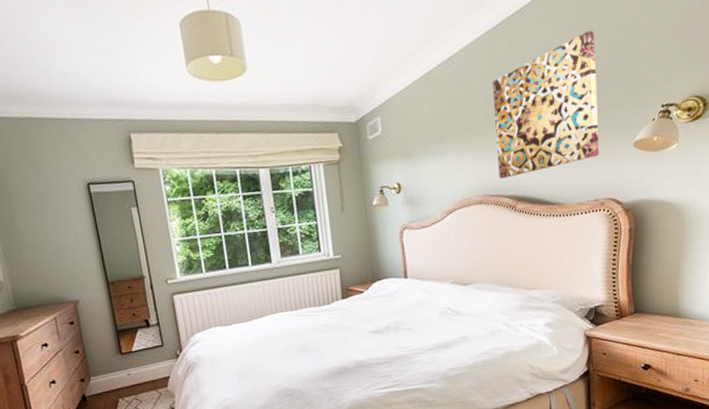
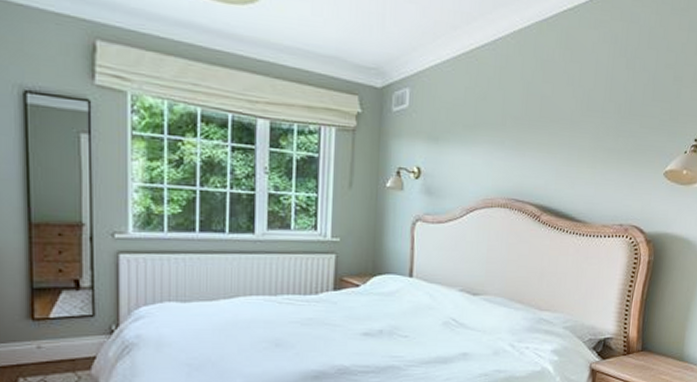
wall art: present [493,30,600,179] -> none [527,46,642,185]

